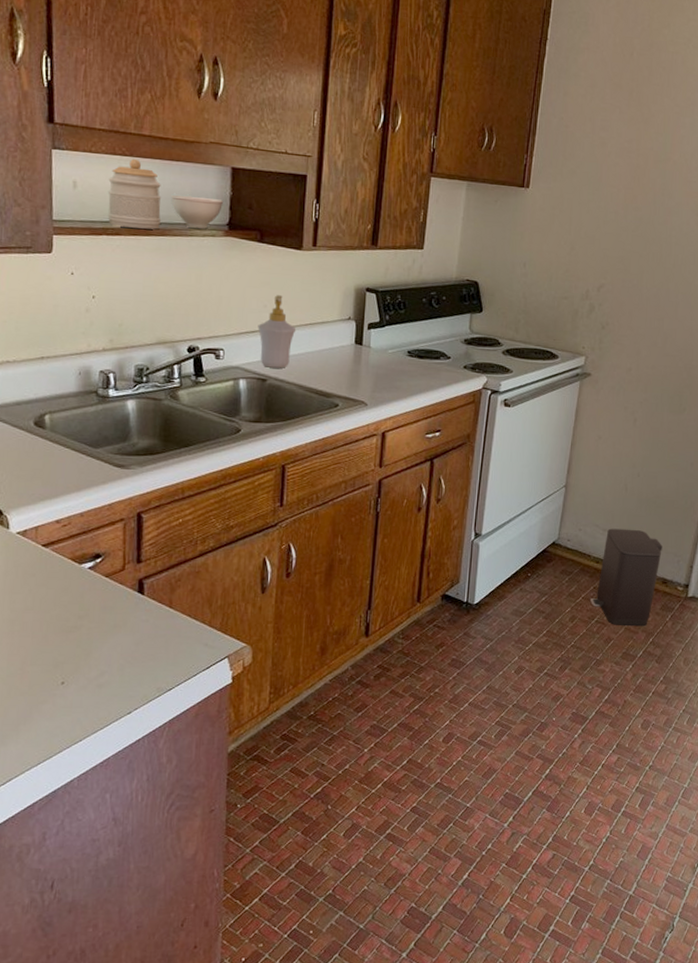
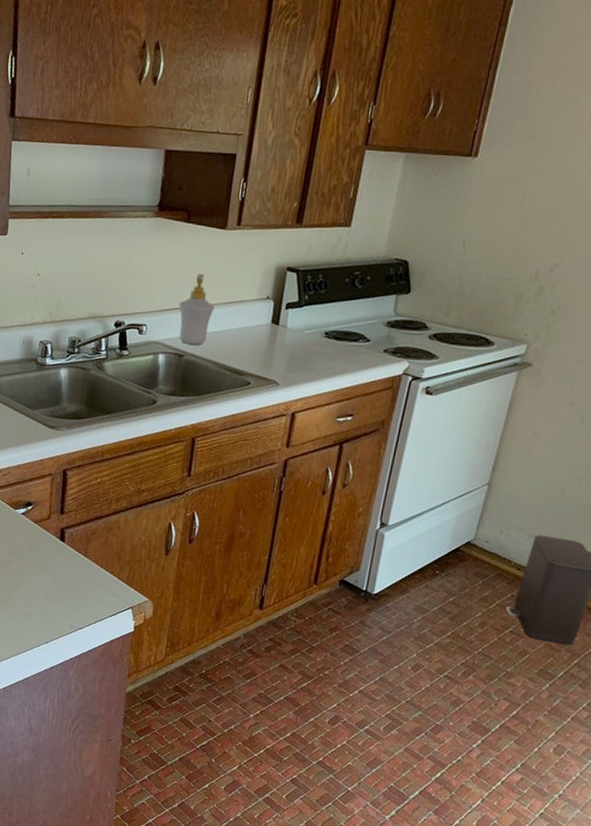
jar: present [108,158,162,230] -> none [54,146,101,212]
bowl: present [171,194,224,229] -> none [109,178,156,210]

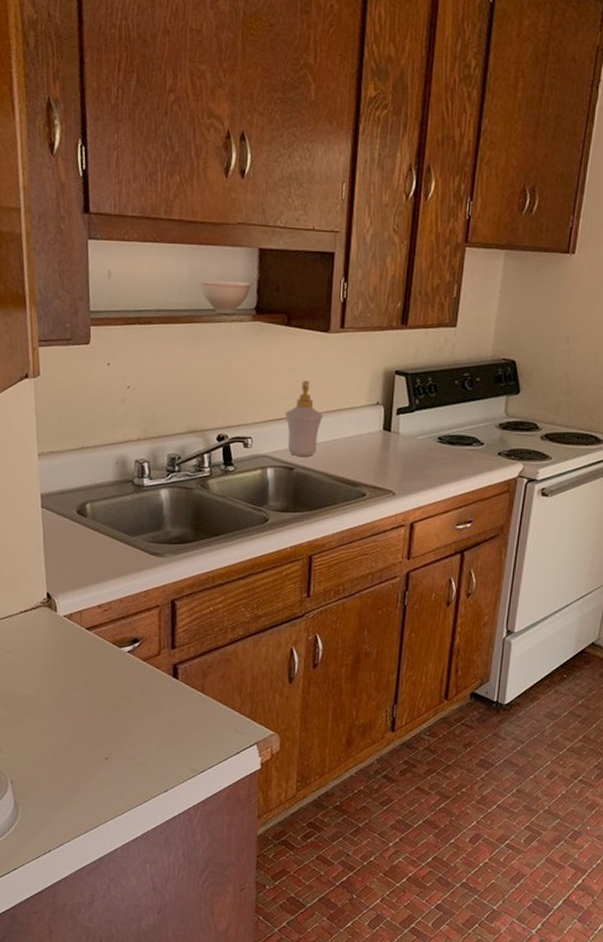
bowl: none [109,178,156,210] -> present [200,279,252,314]

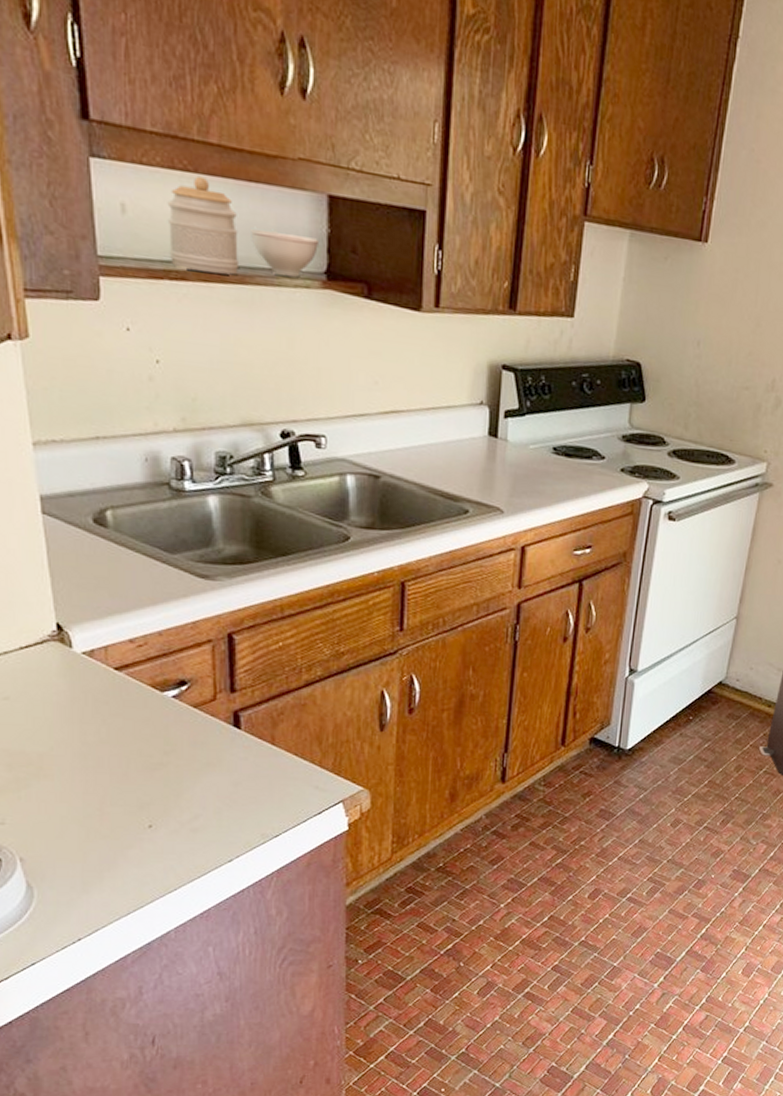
jar: none [140,245,191,317] -> present [167,176,238,275]
soap bottle: present [285,380,324,457] -> none [367,369,416,463]

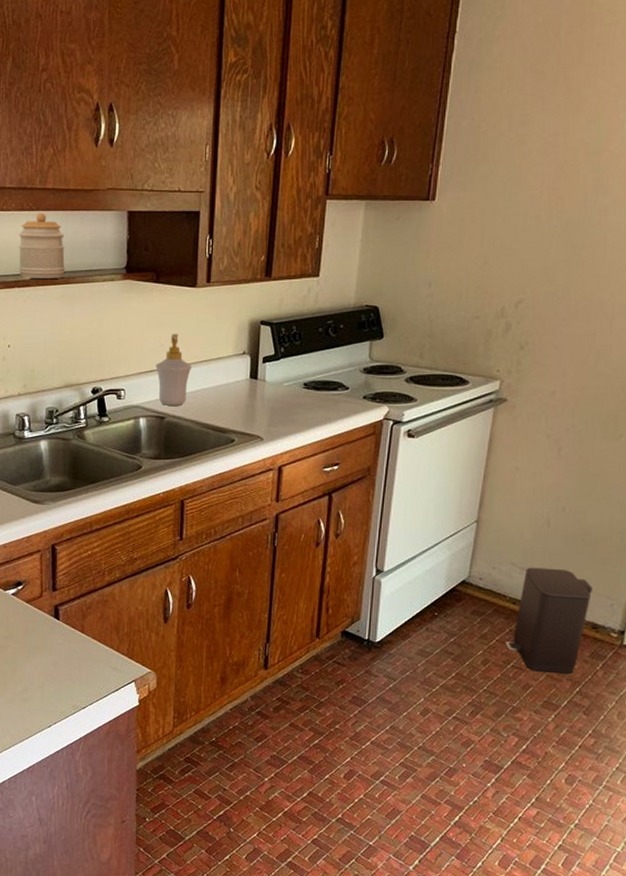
bowl: present [251,228,320,277] -> none [73,243,122,274]
soap bottle: none [367,369,416,463] -> present [155,334,192,406]

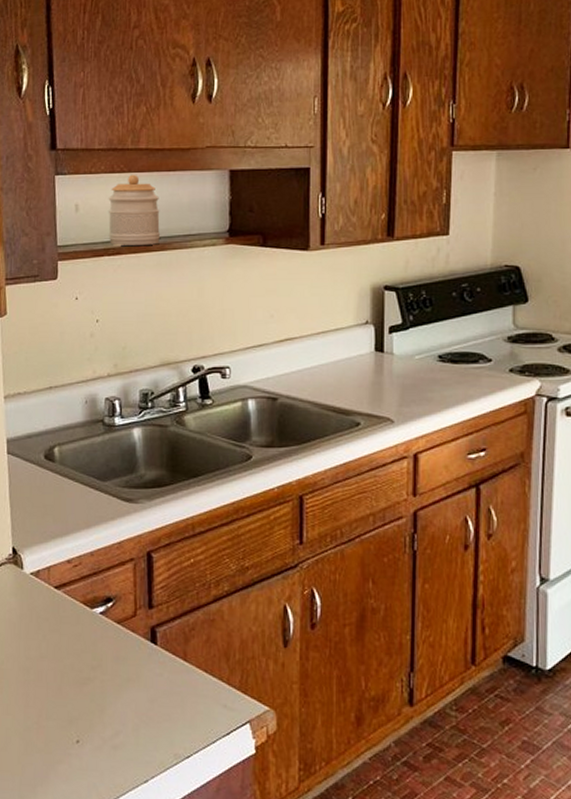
soap bottle: present [155,334,192,406] -> none [265,303,307,384]

